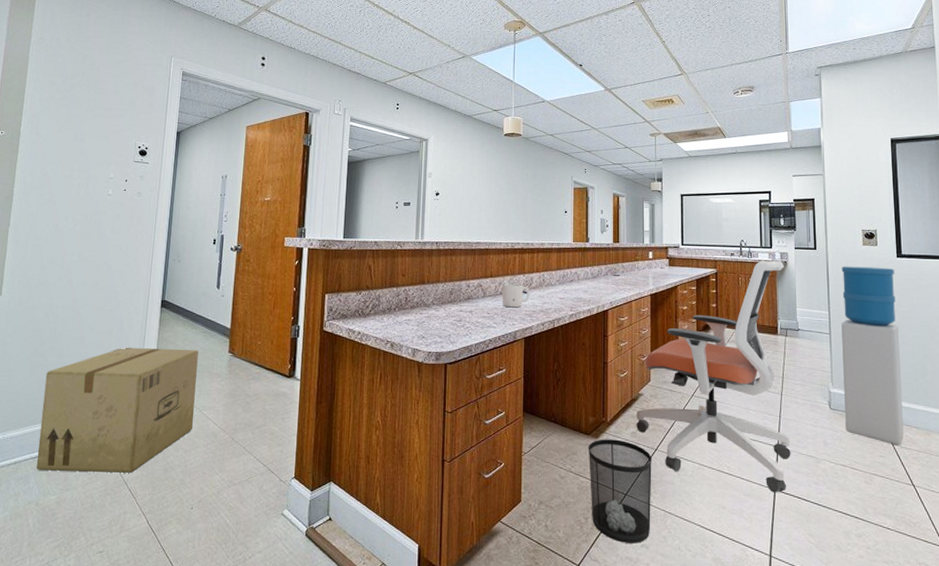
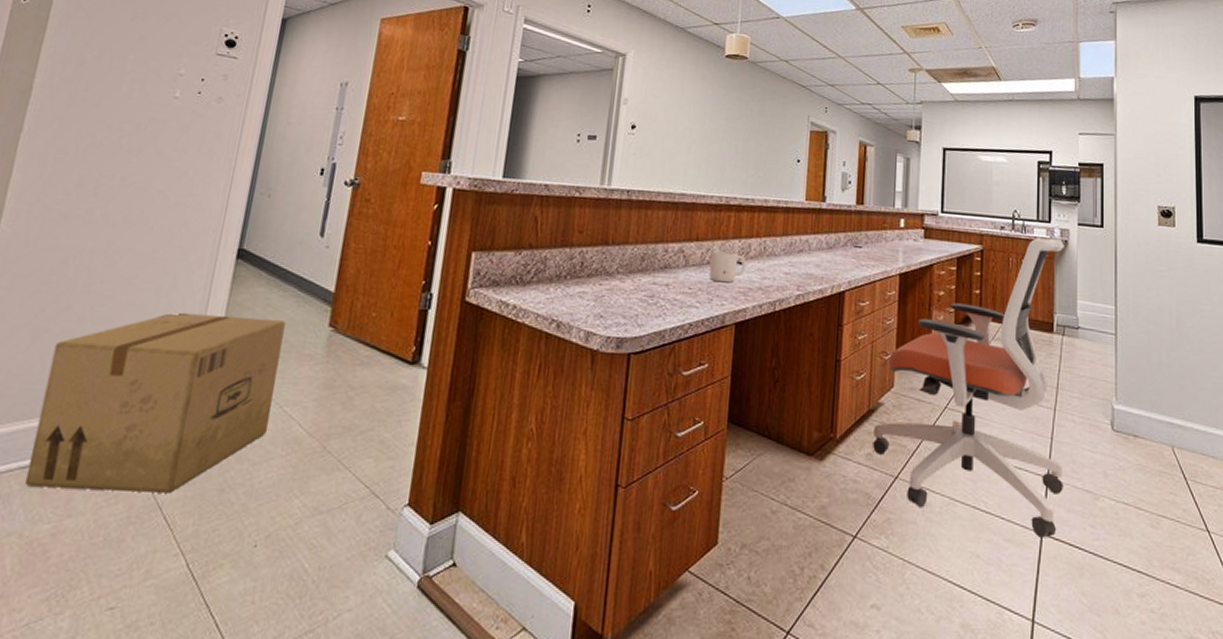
waste bin: present [588,439,652,543] -> none [809,461,891,603]
water cooler: present [841,266,904,446] -> none [1130,250,1199,480]

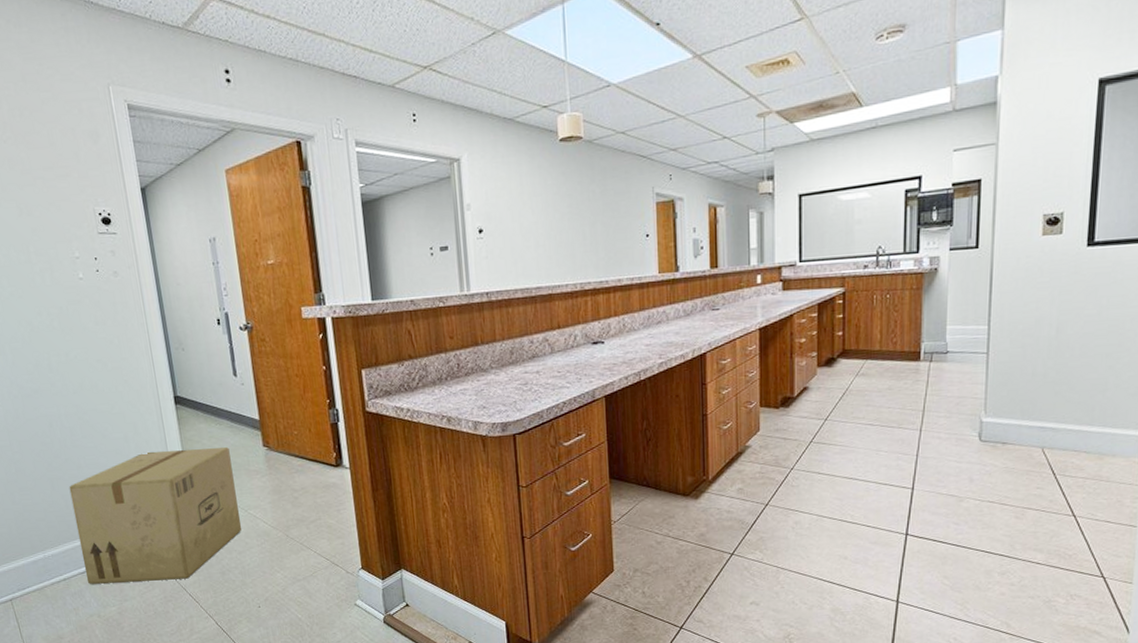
mug: present [709,249,746,283] -> none [573,332,608,363]
office chair: present [873,237,1064,538] -> none [743,267,934,538]

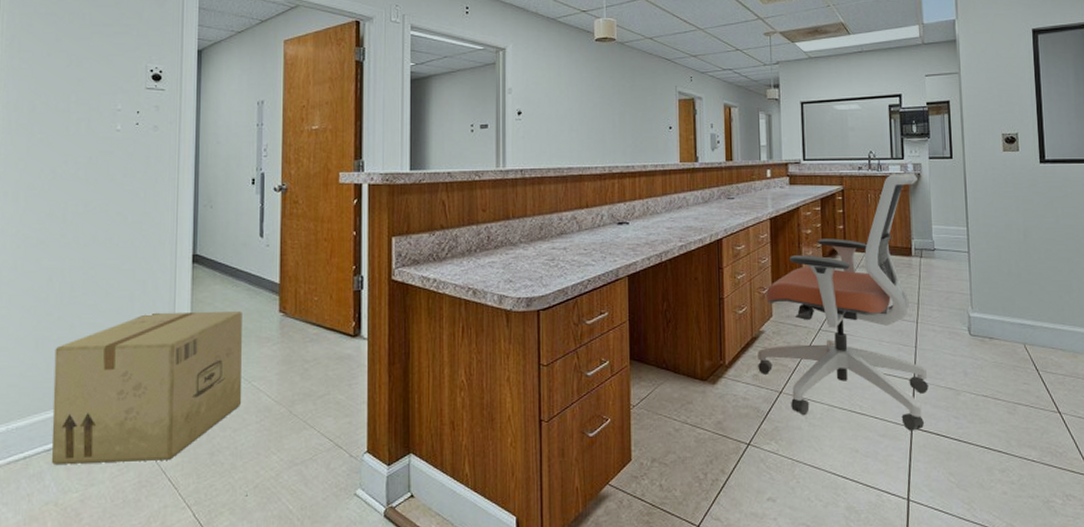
office chair: none [743,267,934,538] -> present [758,172,929,431]

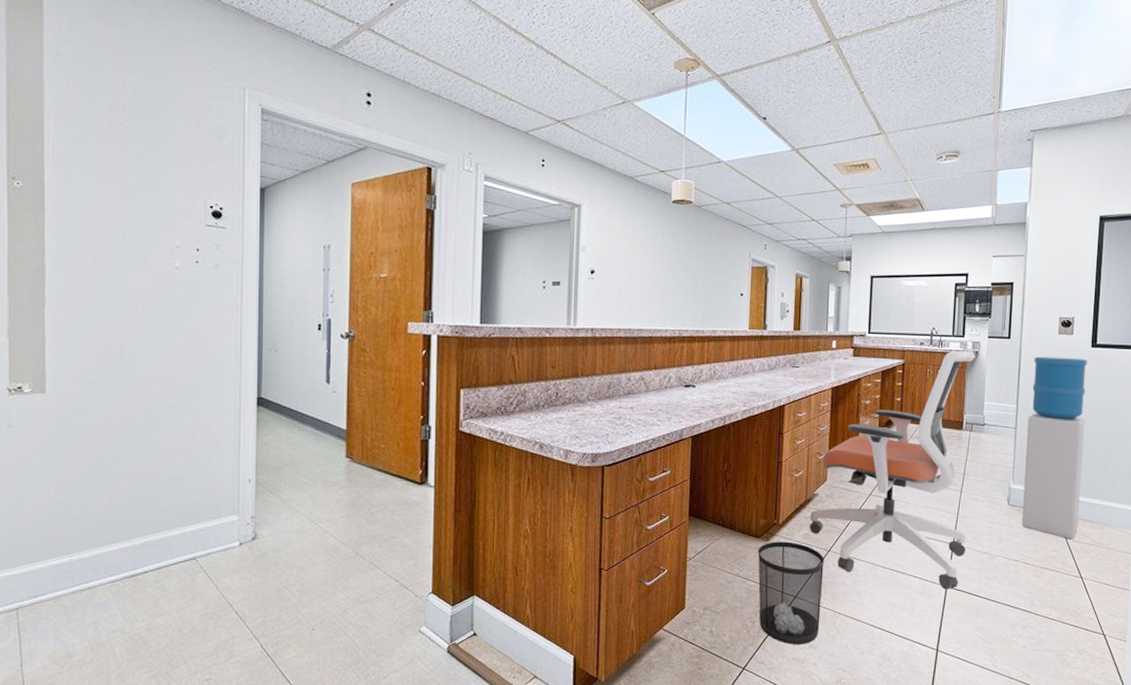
cardboard box: present [52,311,242,464] -> none [116,454,309,595]
waste bin: none [704,384,777,498] -> present [757,541,824,645]
water cooler: none [980,175,1049,371] -> present [1022,356,1088,540]

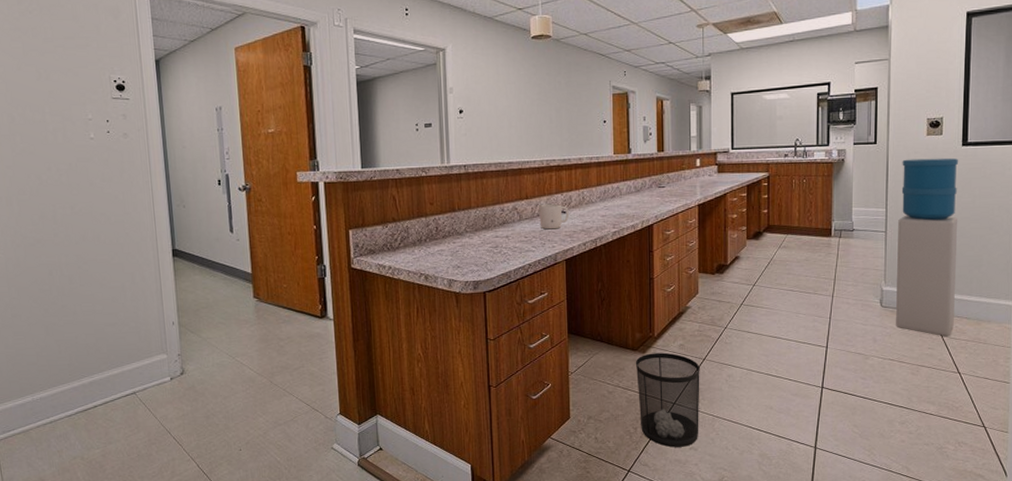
mug: none [667,376,699,404] -> present [539,203,569,230]
office chair: present [809,350,975,590] -> none [684,158,841,391]

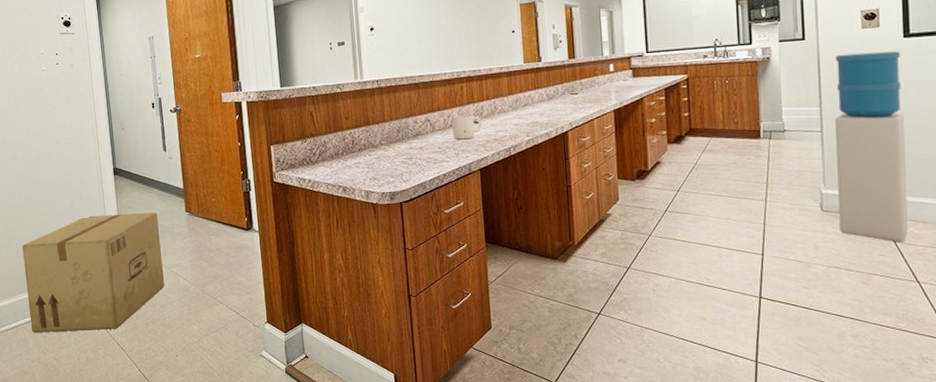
cardboard box: none [63,298,229,427] -> present [22,212,165,333]
waste bin: present [635,352,700,448] -> none [556,261,627,359]

